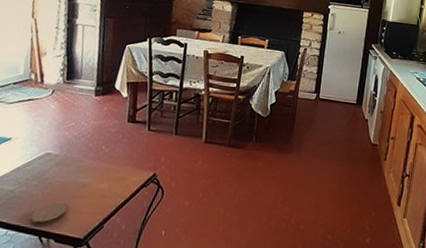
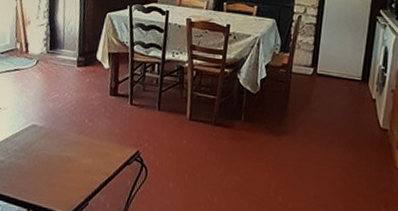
coaster: present [30,203,67,226] -> none [19,176,53,199]

